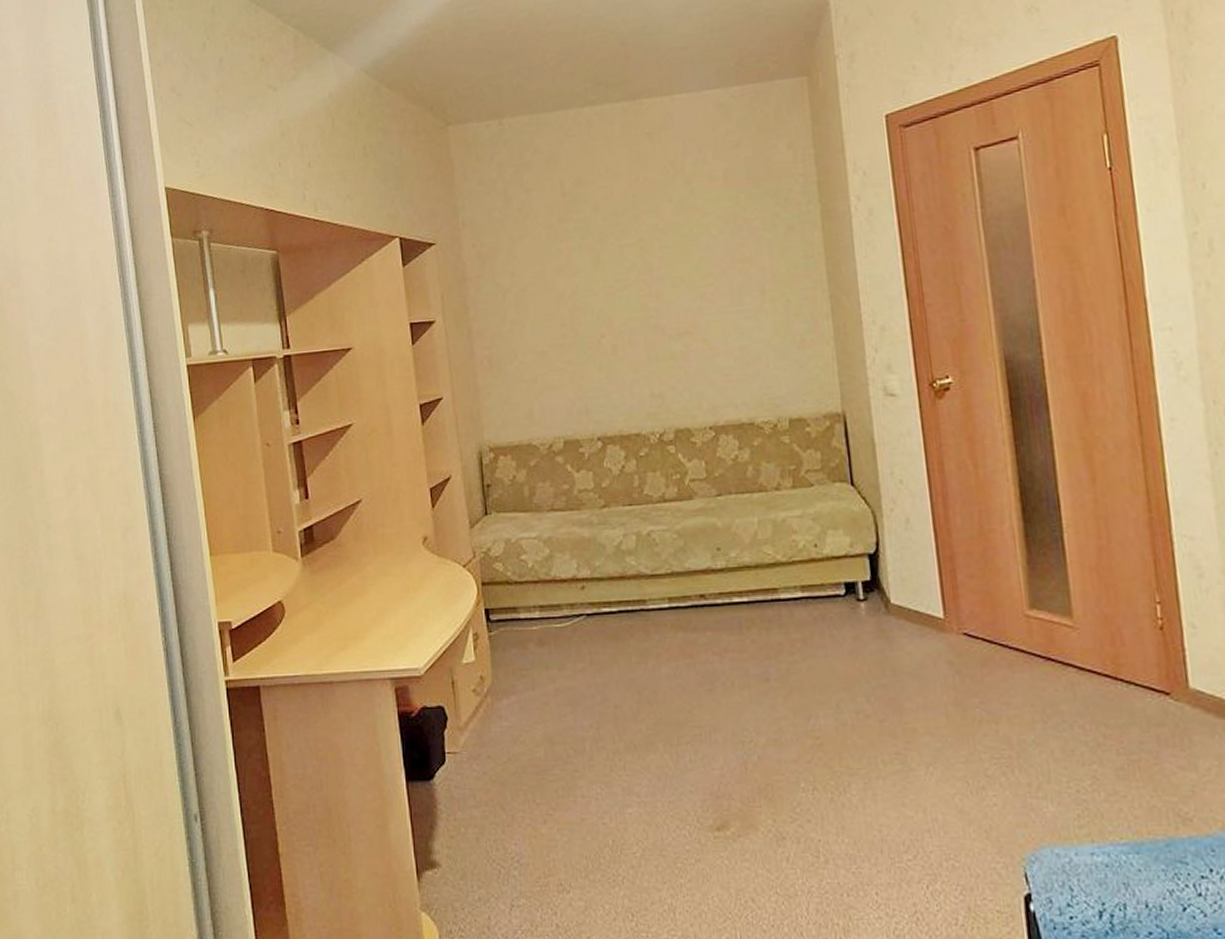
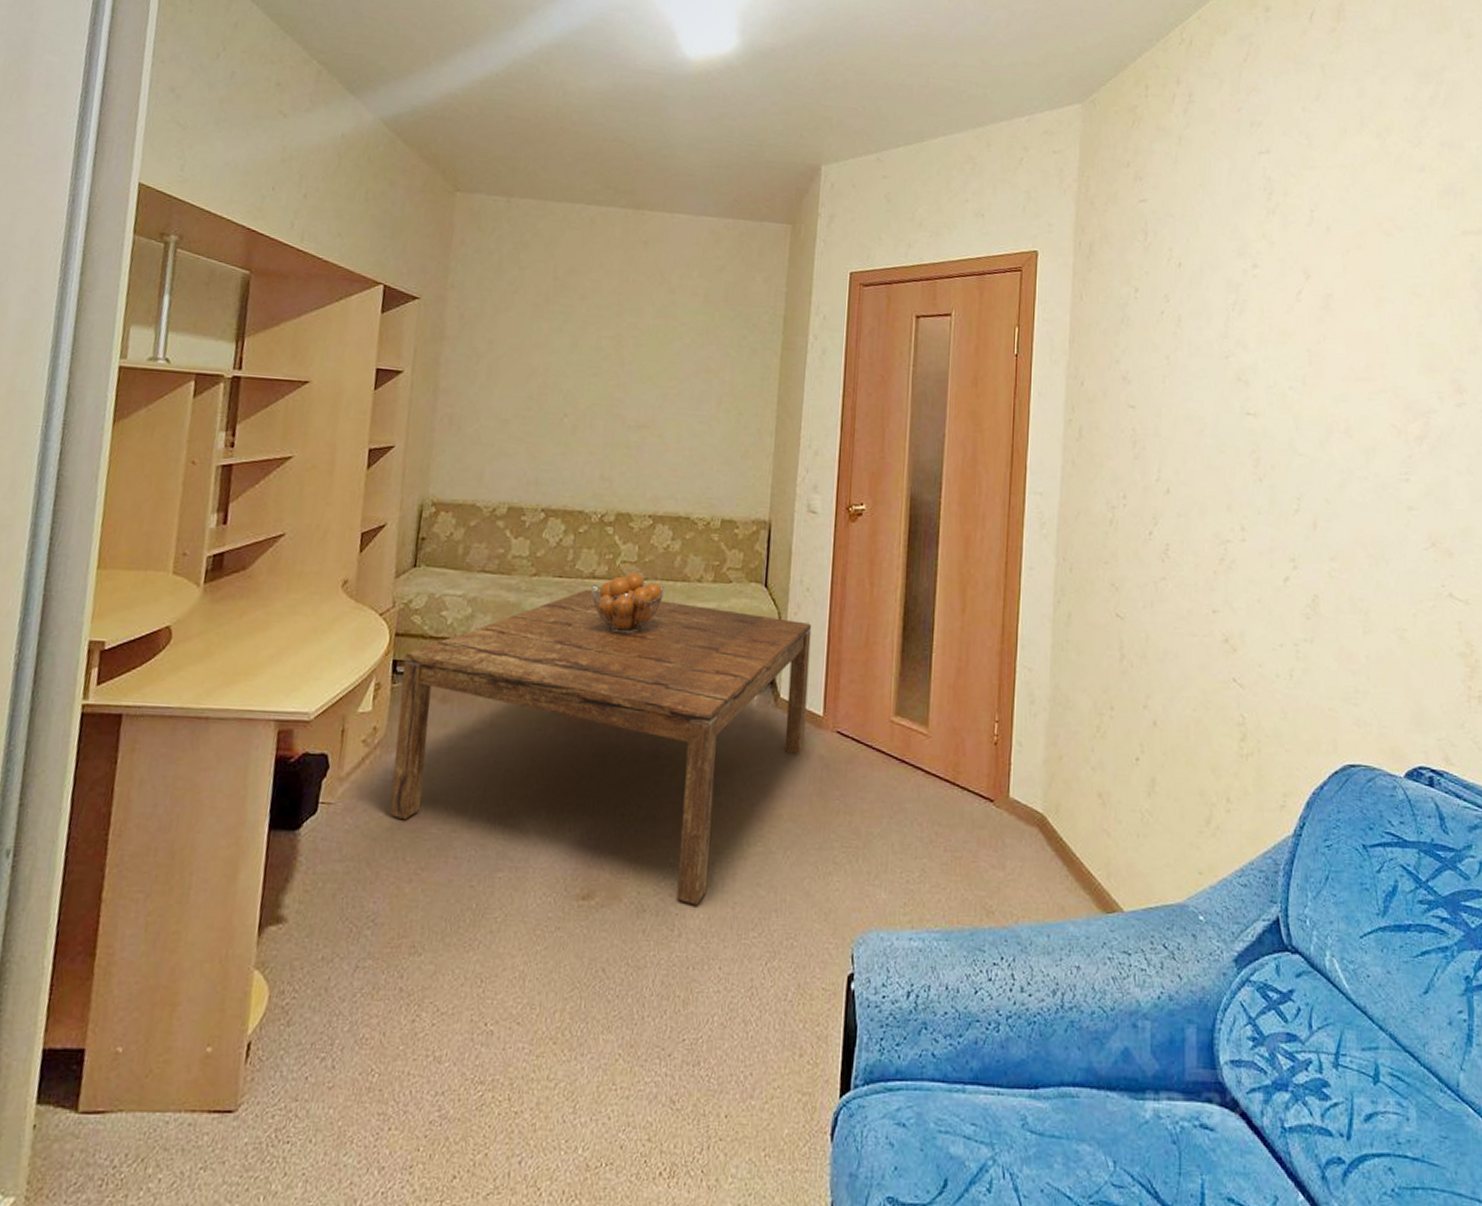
coffee table: none [494,513,928,830] -> present [389,589,812,906]
fruit basket: none [664,489,742,556] -> present [591,572,665,634]

